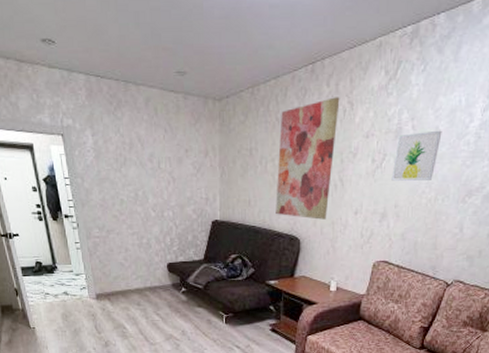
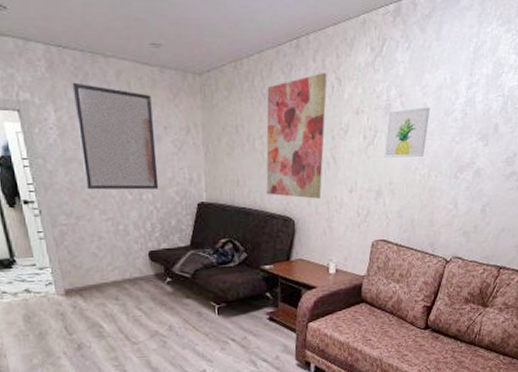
home mirror: none [107,109,179,208] -> present [72,82,159,190]

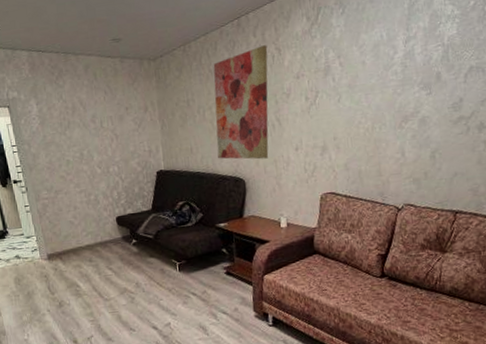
home mirror: present [72,82,159,190] -> none [50,79,123,168]
wall art: present [384,107,430,158] -> none [326,64,370,115]

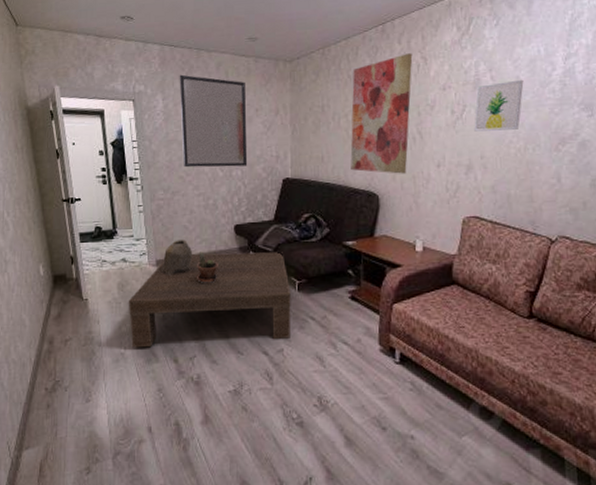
coffee table: none [25,238,176,334] -> present [128,252,291,348]
home mirror: none [50,79,123,168] -> present [179,74,248,168]
ceramic vessel: none [53,234,81,267] -> present [162,240,193,275]
potted plant: none [85,243,105,272] -> present [197,251,218,284]
wall art: none [326,64,370,115] -> present [474,79,524,132]

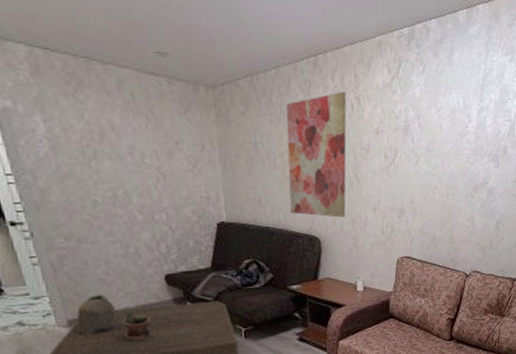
home mirror: present [179,74,248,168] -> none [64,90,173,210]
wall art: present [474,79,524,132] -> none [405,129,446,177]

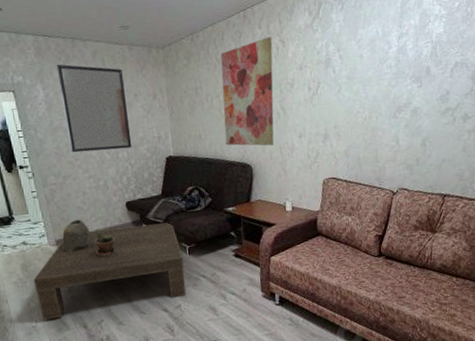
home mirror: none [64,90,173,210] -> present [56,64,132,153]

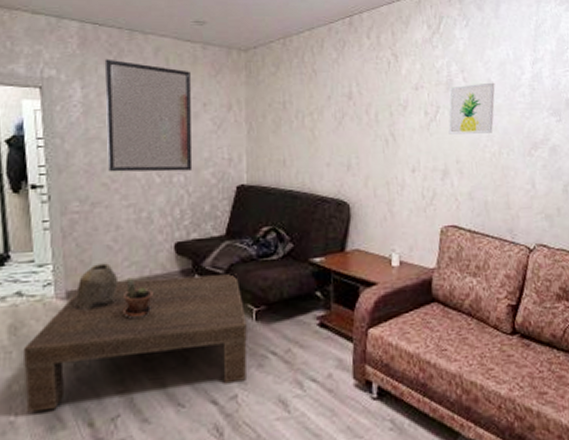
wall art: present [220,37,274,146] -> none [316,49,383,180]
wall art: none [327,57,367,105] -> present [448,82,496,135]

